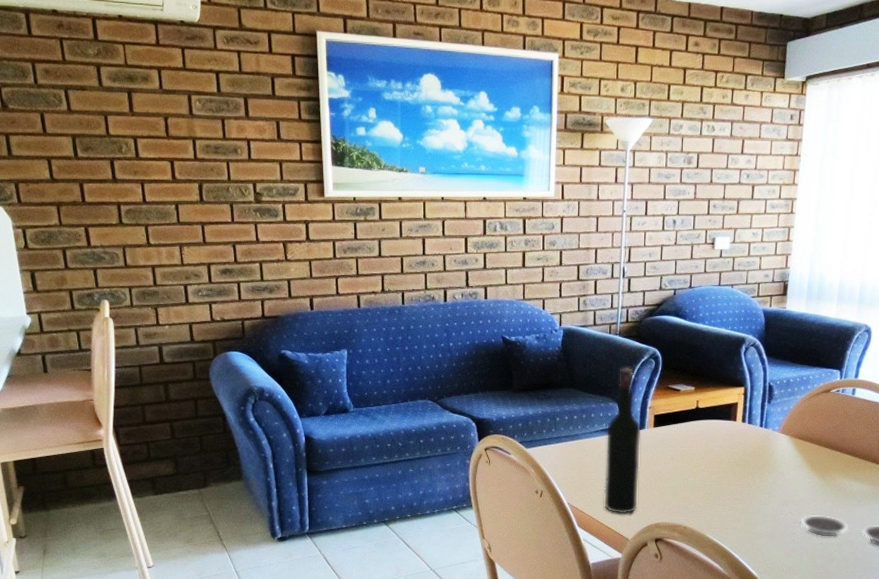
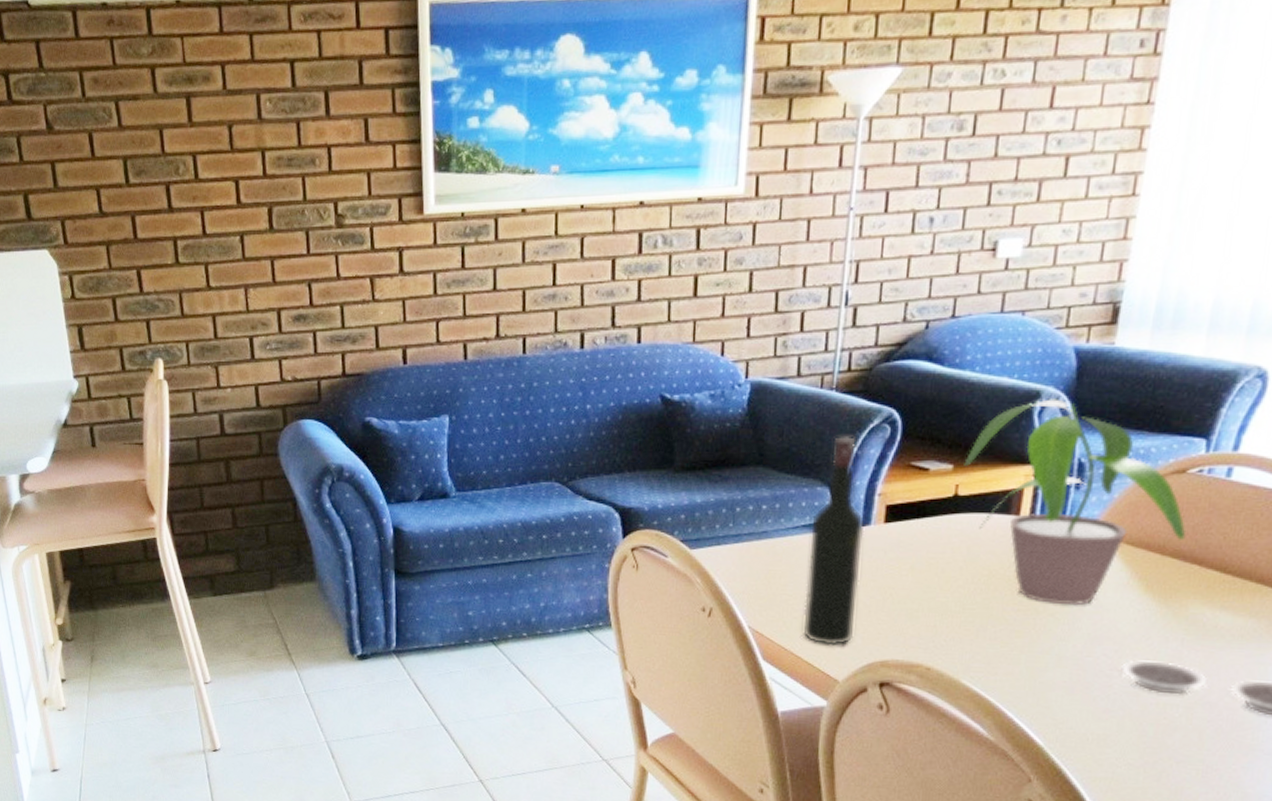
potted plant: none [701,343,832,481] -> present [964,399,1187,606]

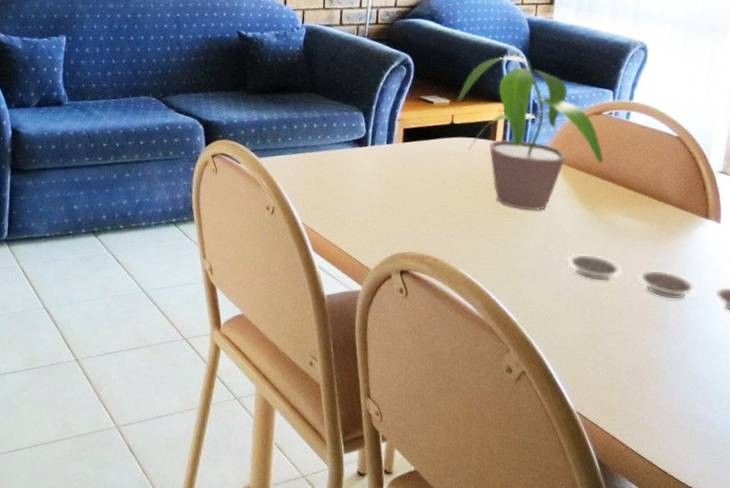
wine bottle: present [802,435,865,646] -> none [343,72,389,240]

